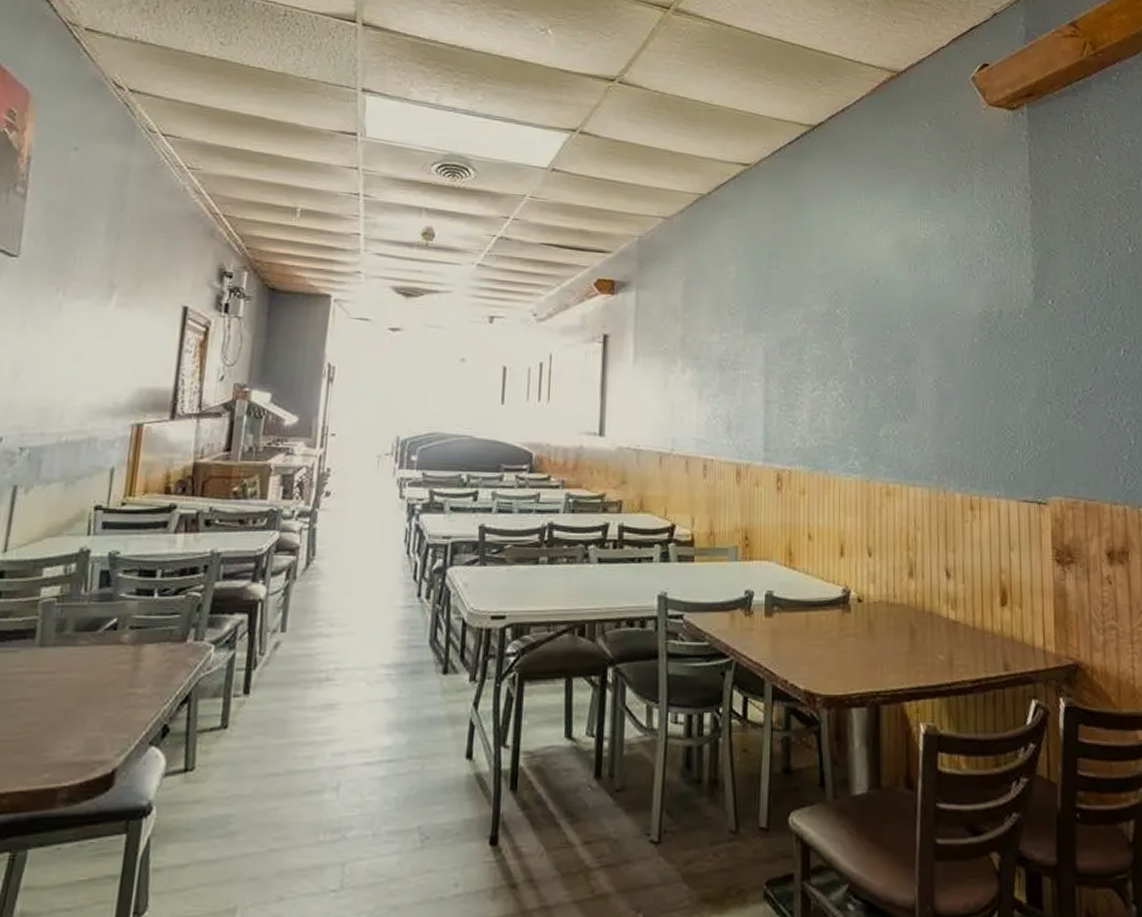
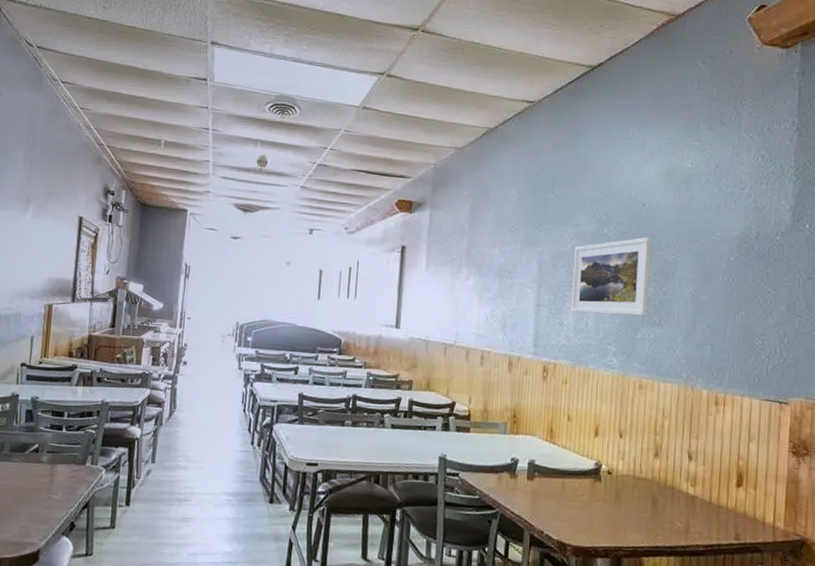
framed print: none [804,318,889,410] -> present [570,237,652,316]

